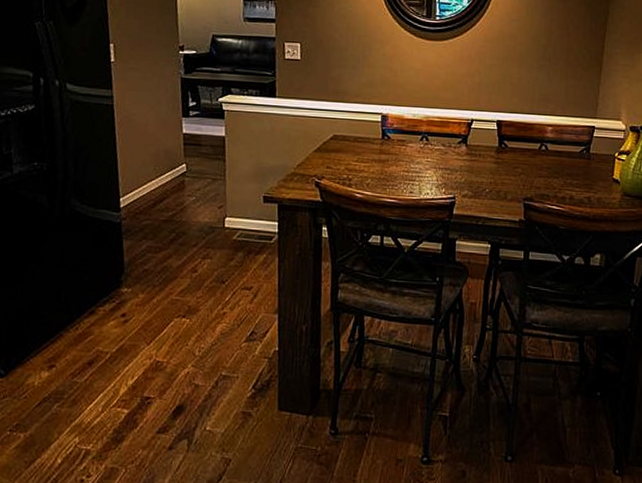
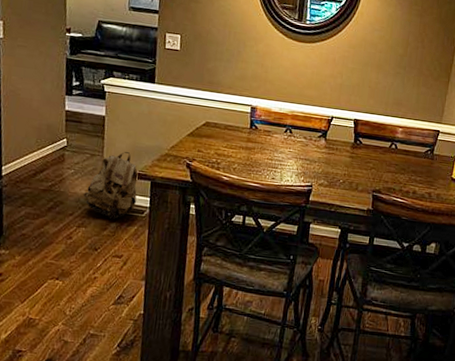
backpack: none [207,174,264,248] -> present [84,152,138,219]

